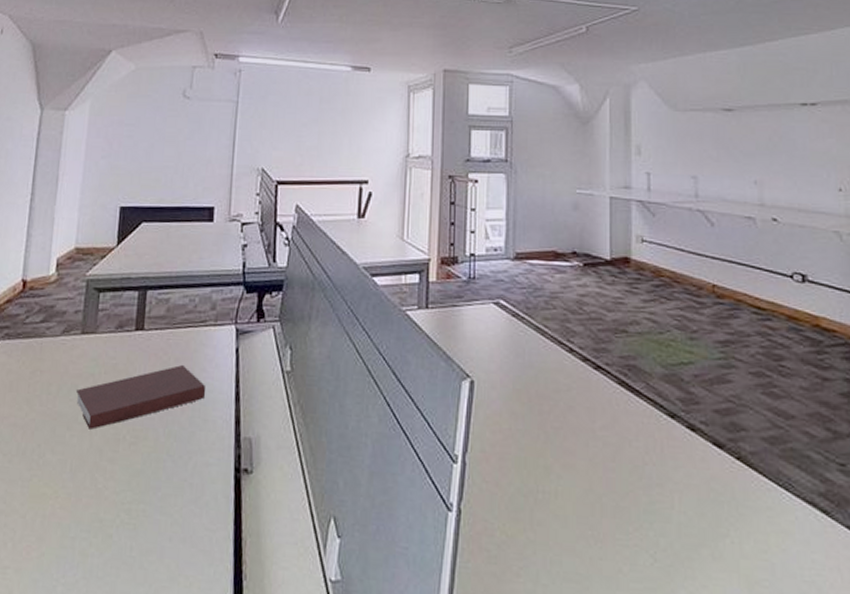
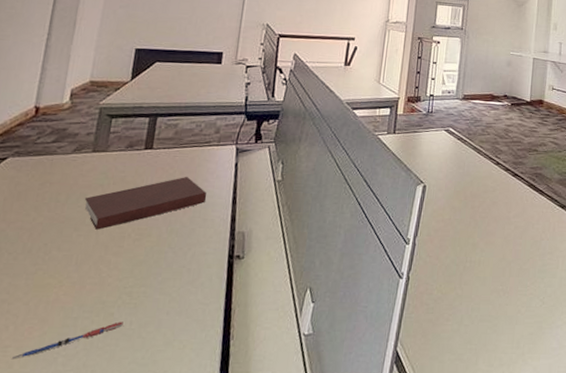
pen: none [12,546,123,584] -> present [12,322,123,360]

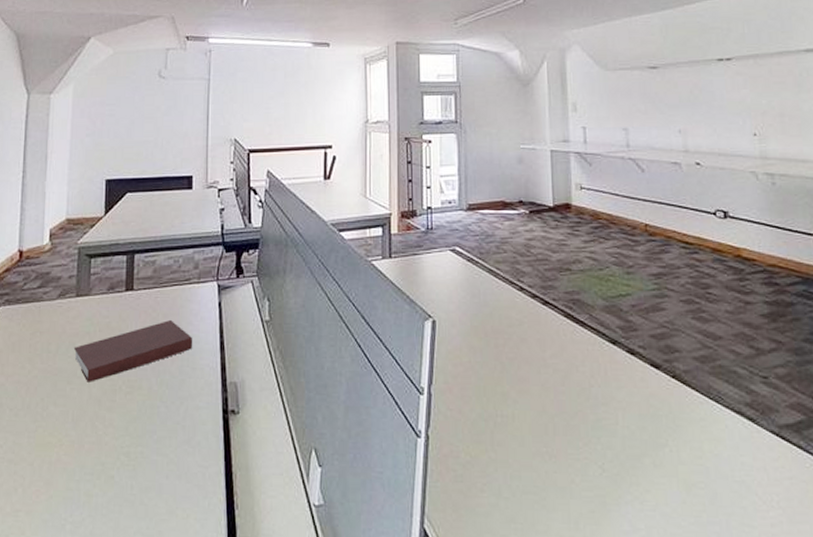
pen: present [12,322,123,360] -> none [24,485,124,525]

